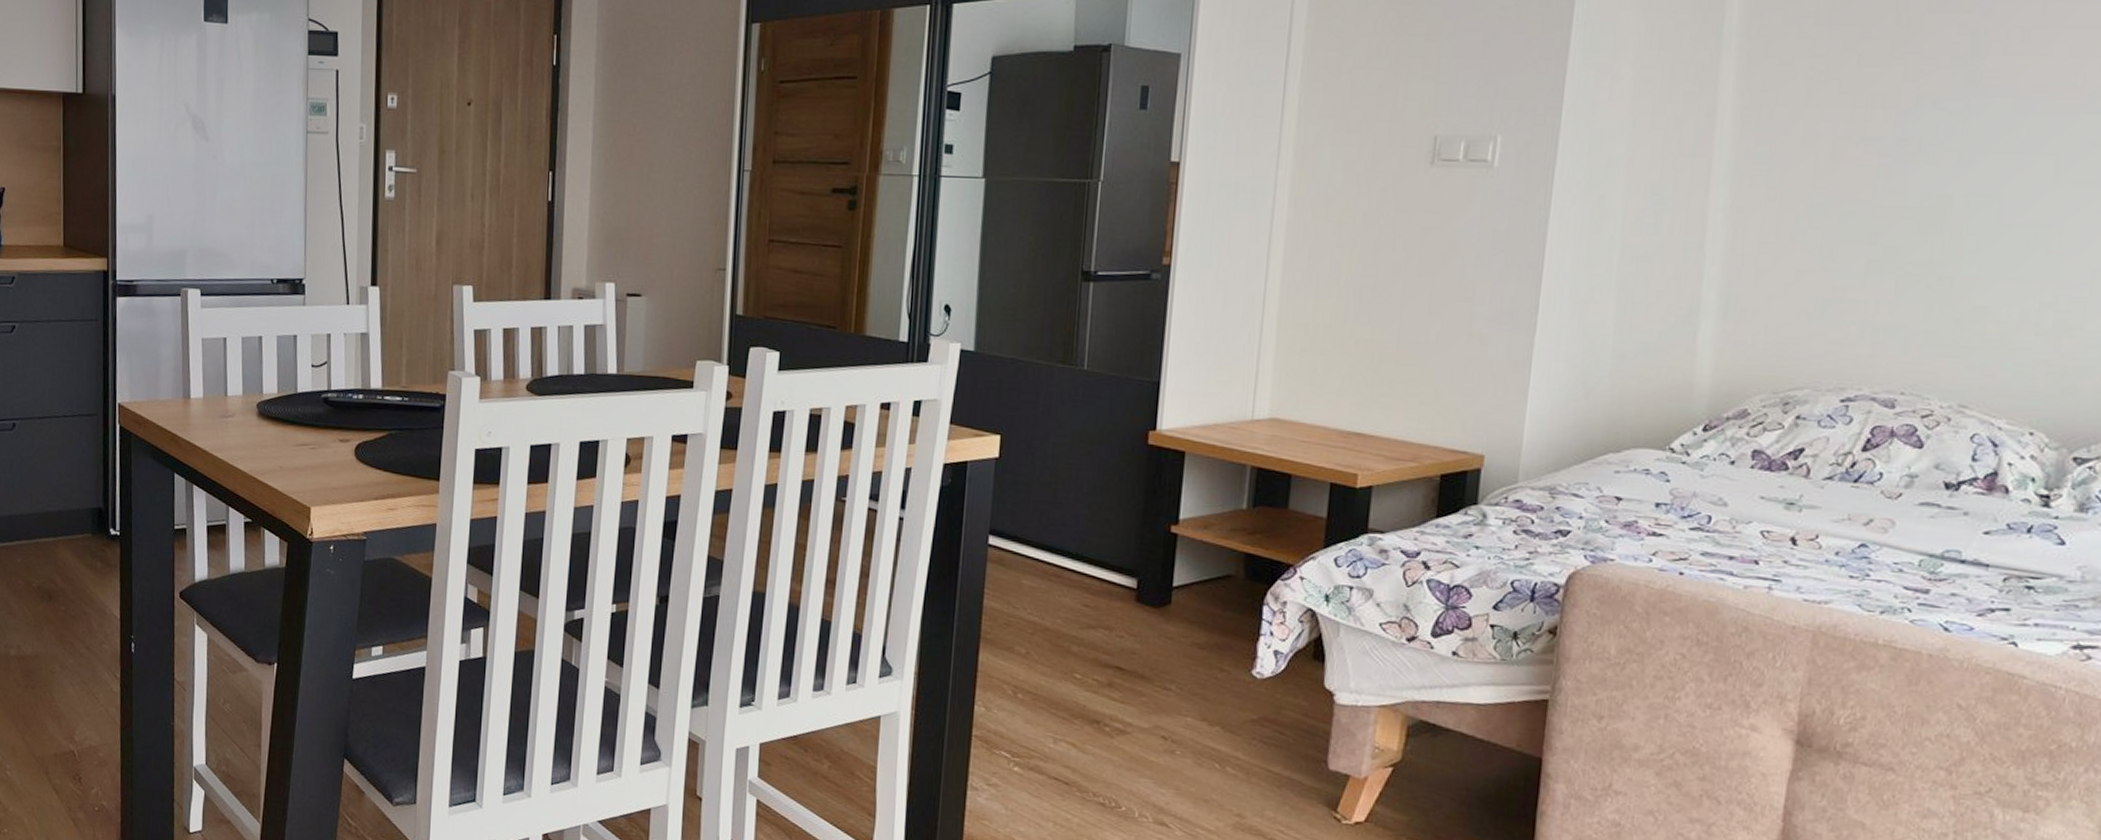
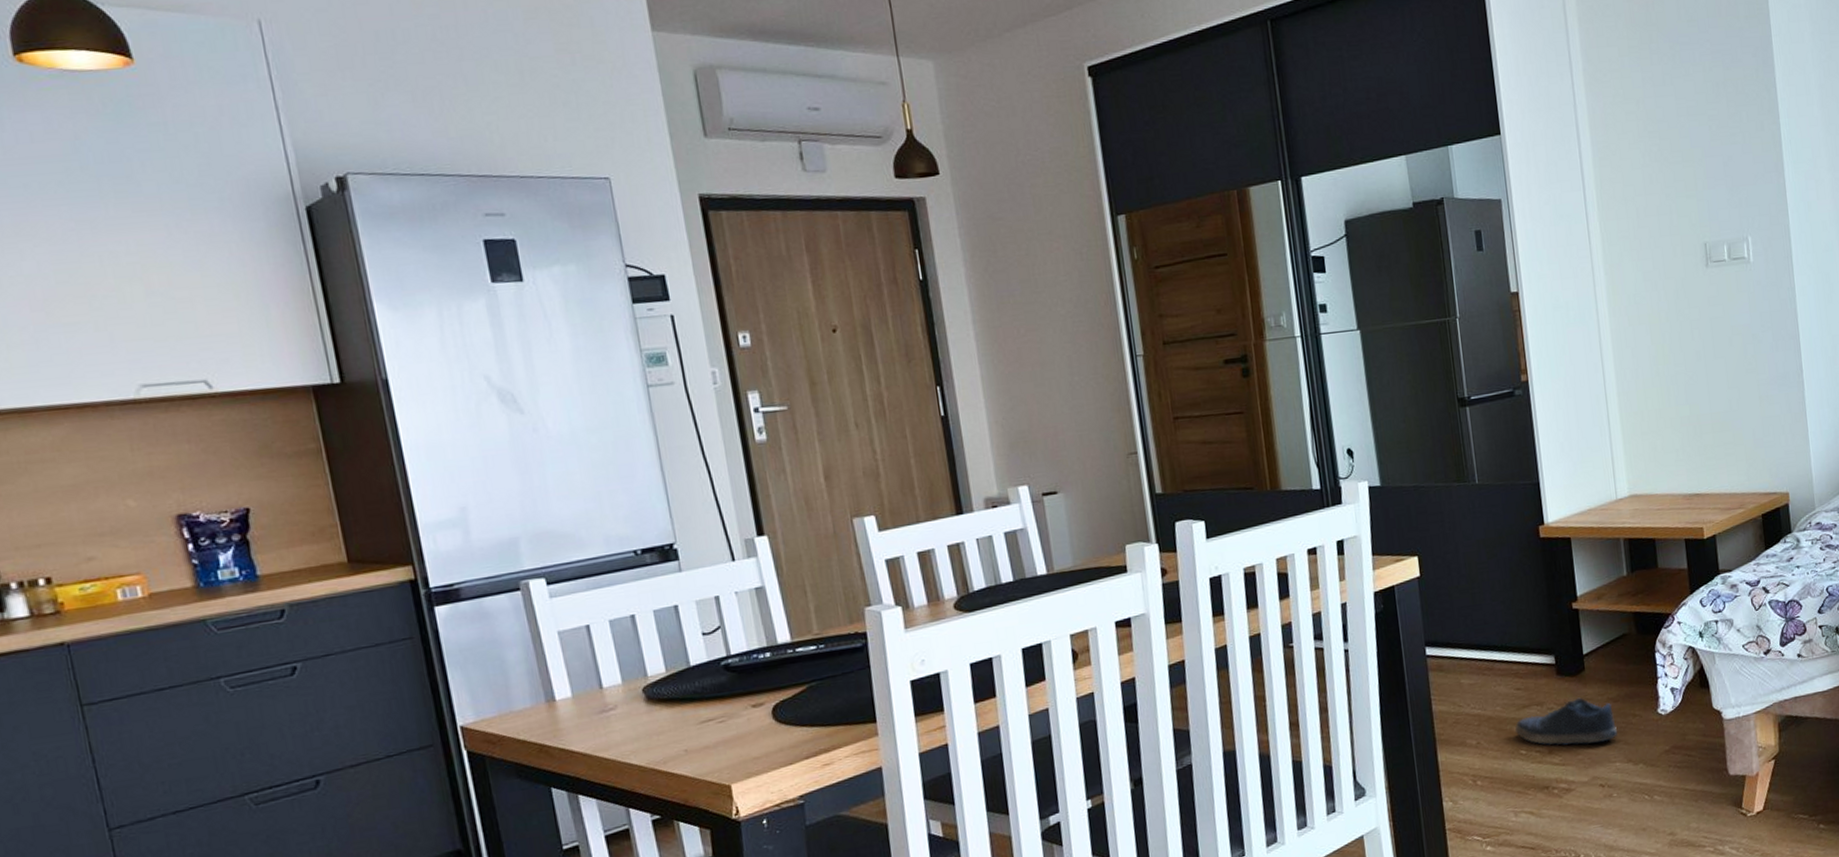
shoe: none [1072,632,1197,691] -> present [1515,697,1618,746]

